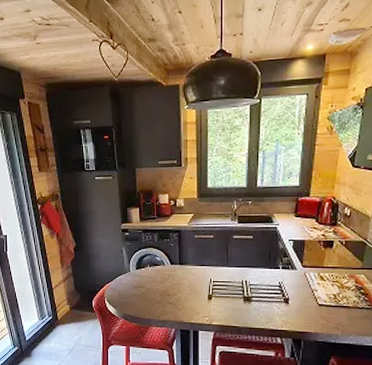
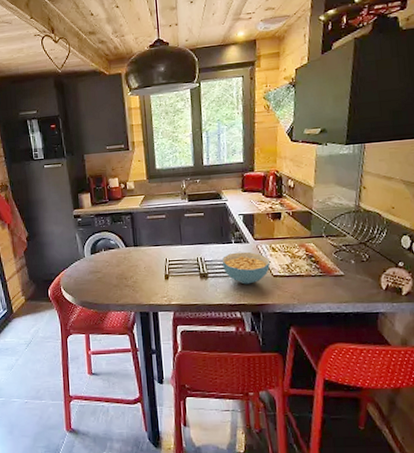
cereal bowl: none [267,278,317,311] -> present [221,251,271,285]

